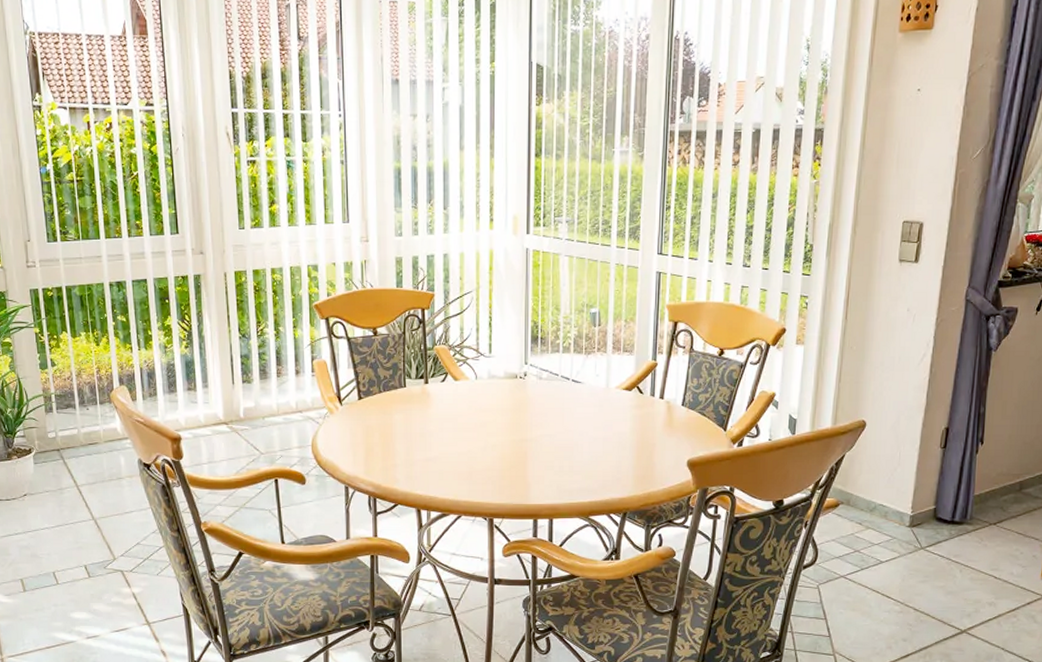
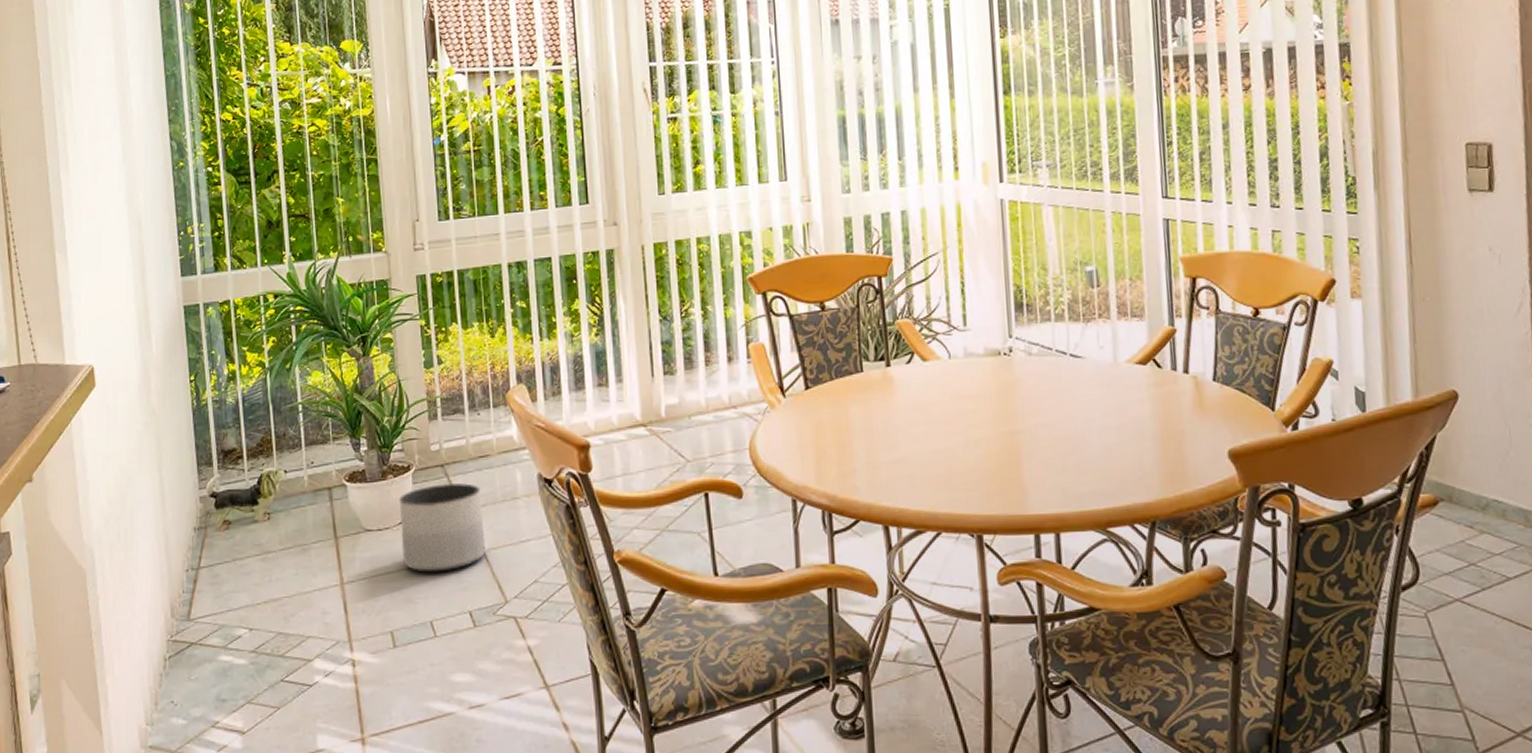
planter: none [23,465,97,535] -> present [399,483,486,573]

